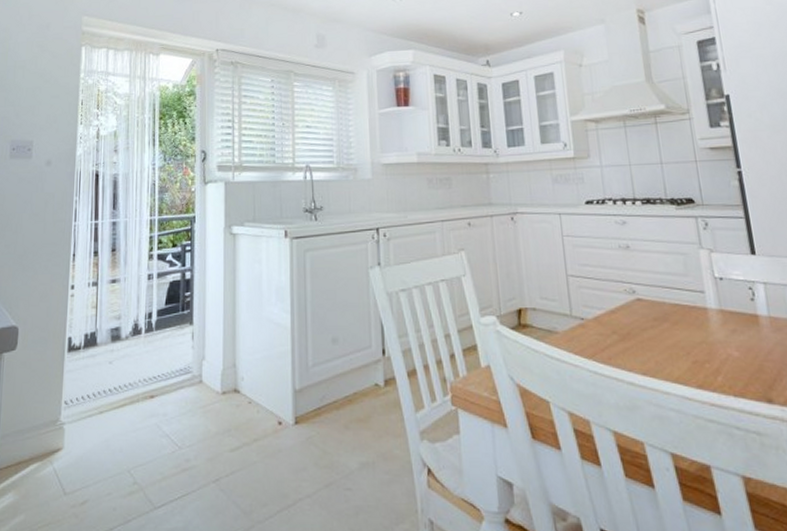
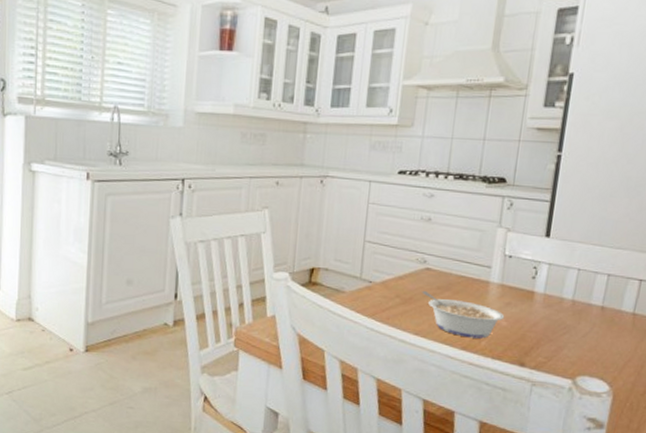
legume: none [638,323,735,374] -> present [422,290,505,339]

